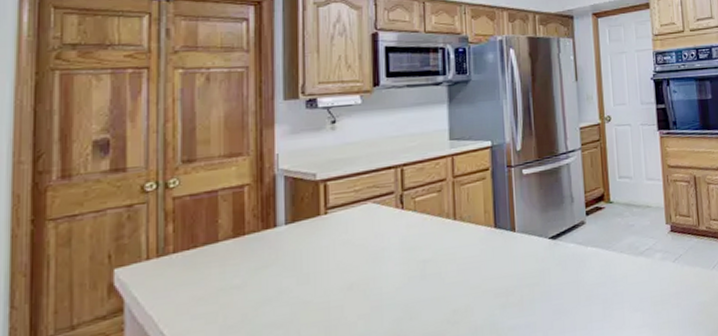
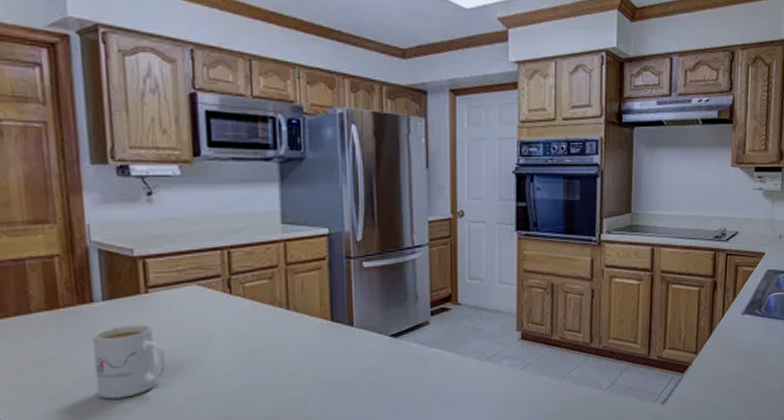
mug: none [273,244,340,323] -> present [92,324,166,399]

